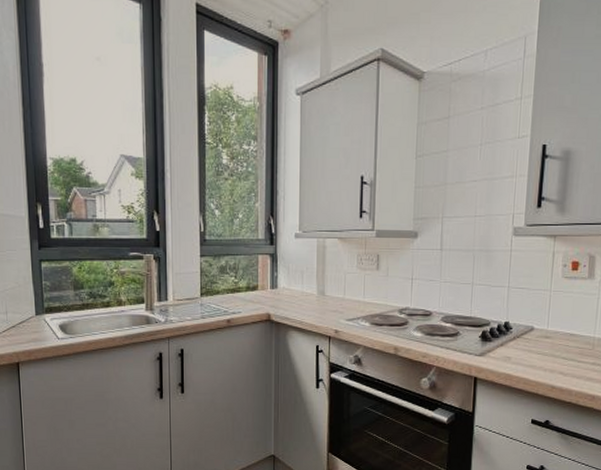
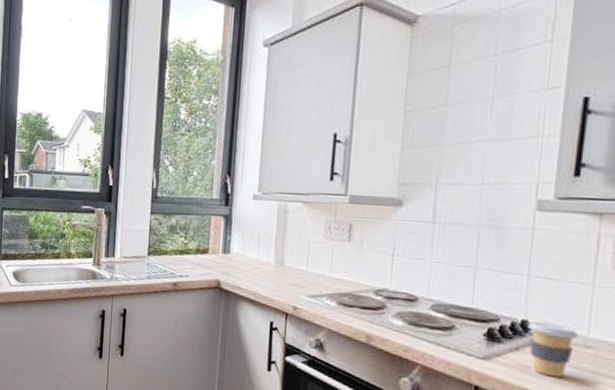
coffee cup: none [509,322,542,363] -> present [528,321,579,378]

